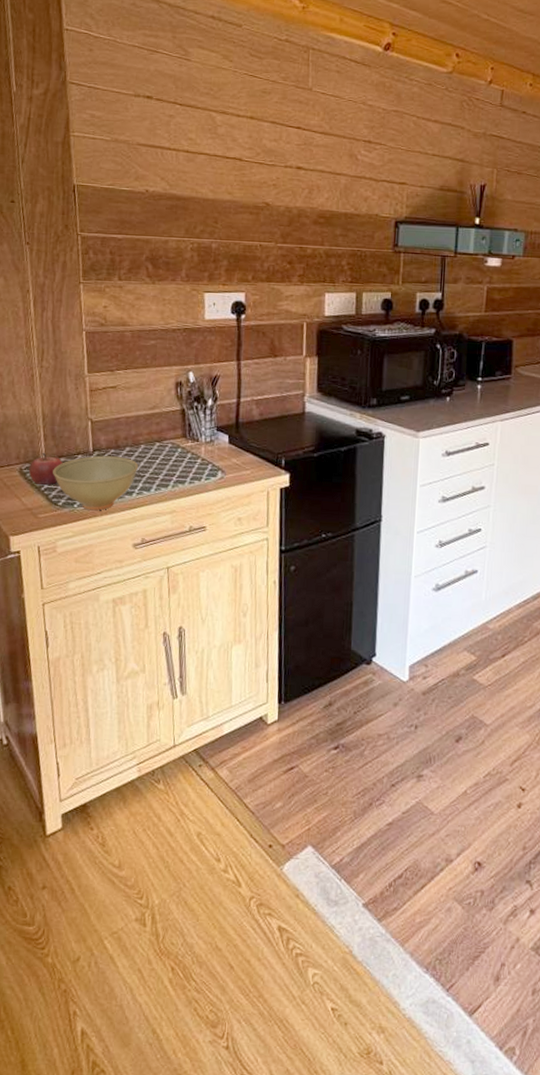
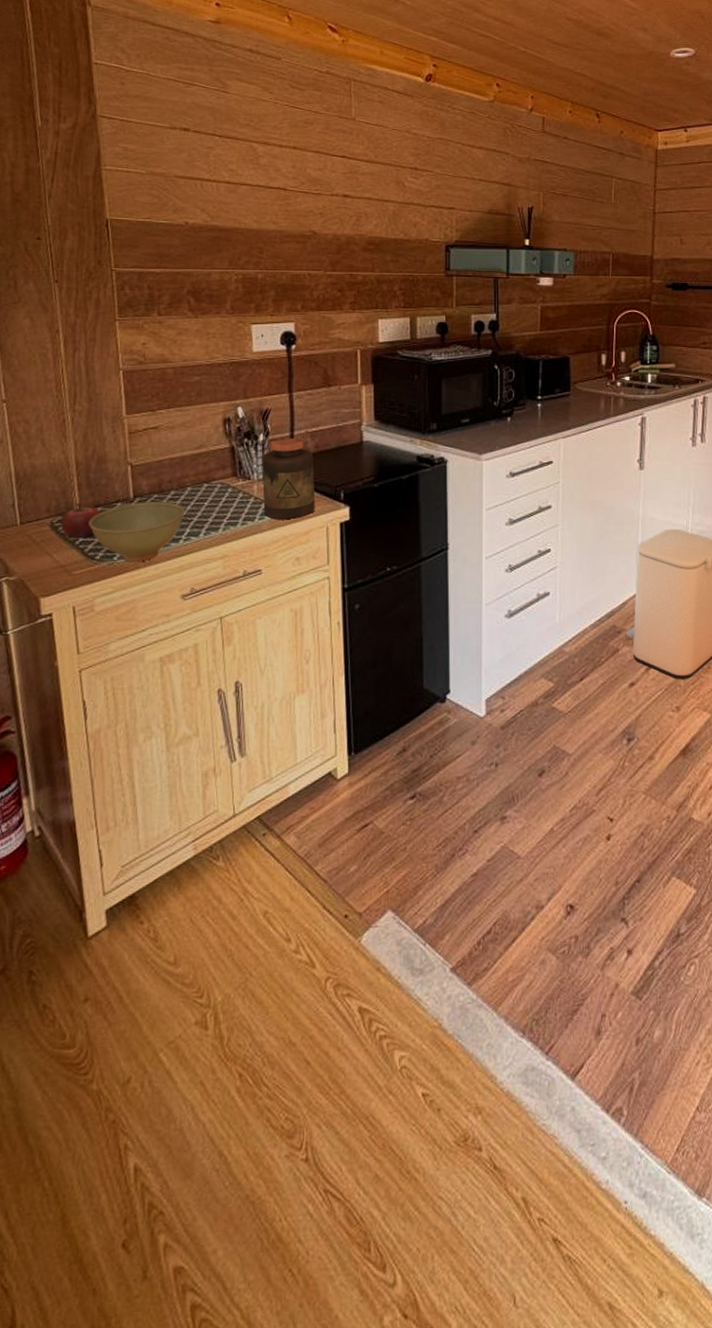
jar: none [209,404,258,482] -> present [262,438,315,520]

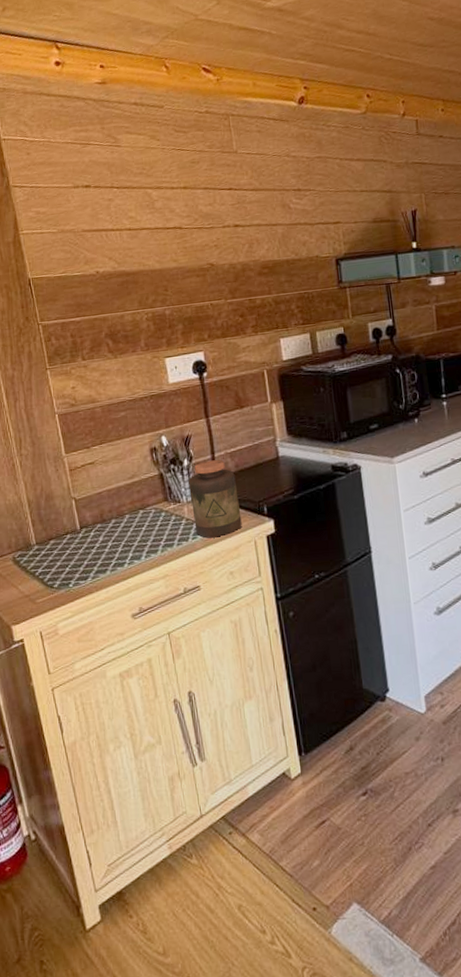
fruit: present [60,502,100,539] -> none [21,537,53,571]
bowl: present [89,502,186,562] -> none [45,530,127,588]

